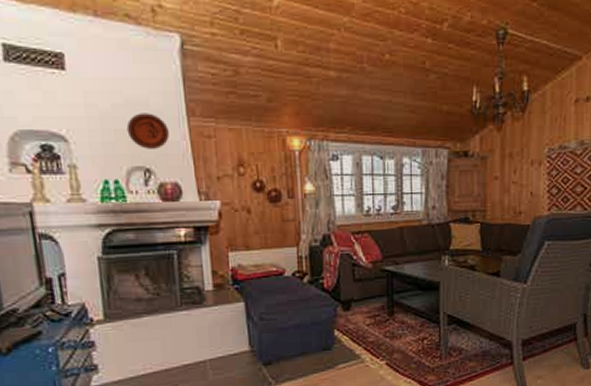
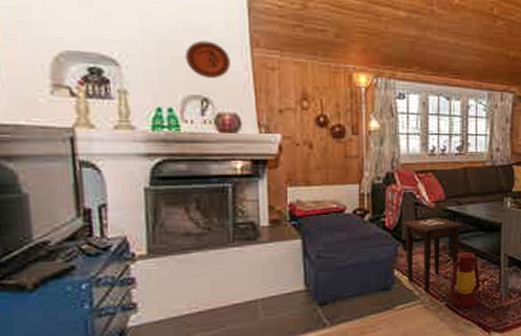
side table: none [339,278,403,352] -> present [401,217,465,293]
lantern: none [389,310,420,367] -> present [449,251,480,309]

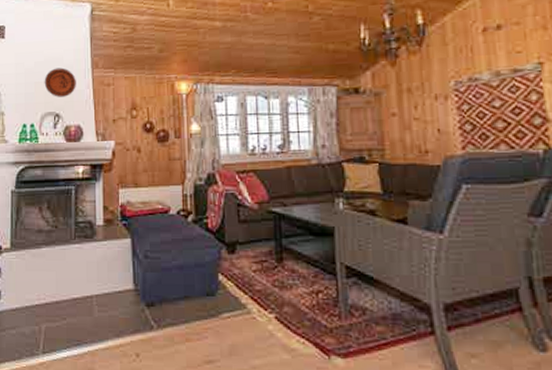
side table: present [401,217,465,293] -> none [224,220,292,302]
lantern: present [449,251,480,309] -> none [278,258,314,324]

